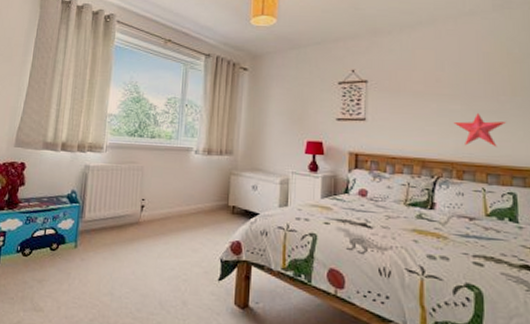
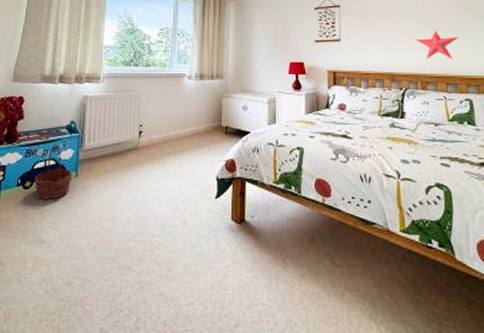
basket: none [33,213,72,269] -> present [34,144,73,200]

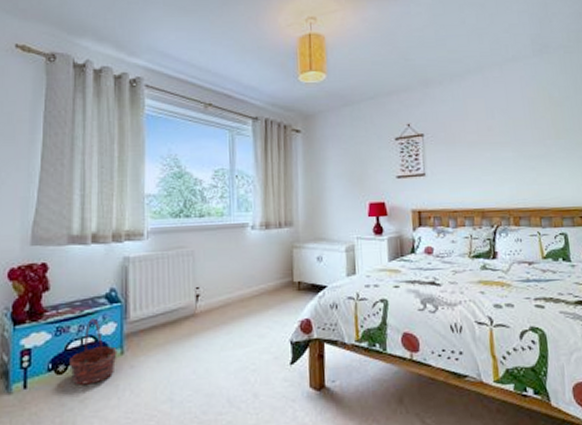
decorative star: present [415,30,459,60] -> none [507,158,553,192]

